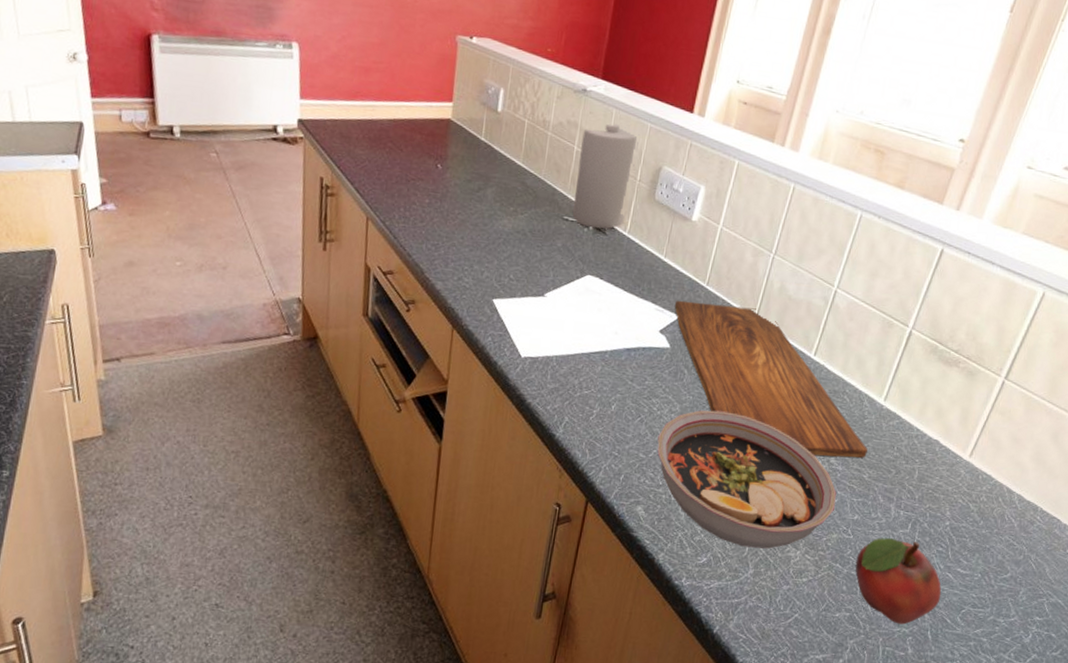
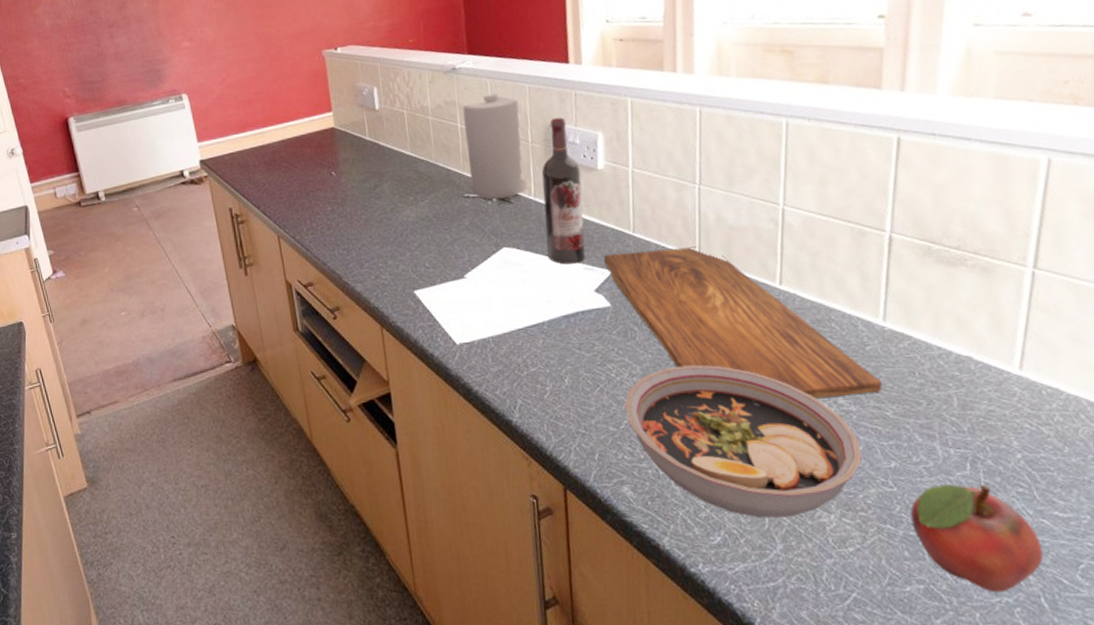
wine bottle: none [625,163,677,303] -> present [541,117,586,265]

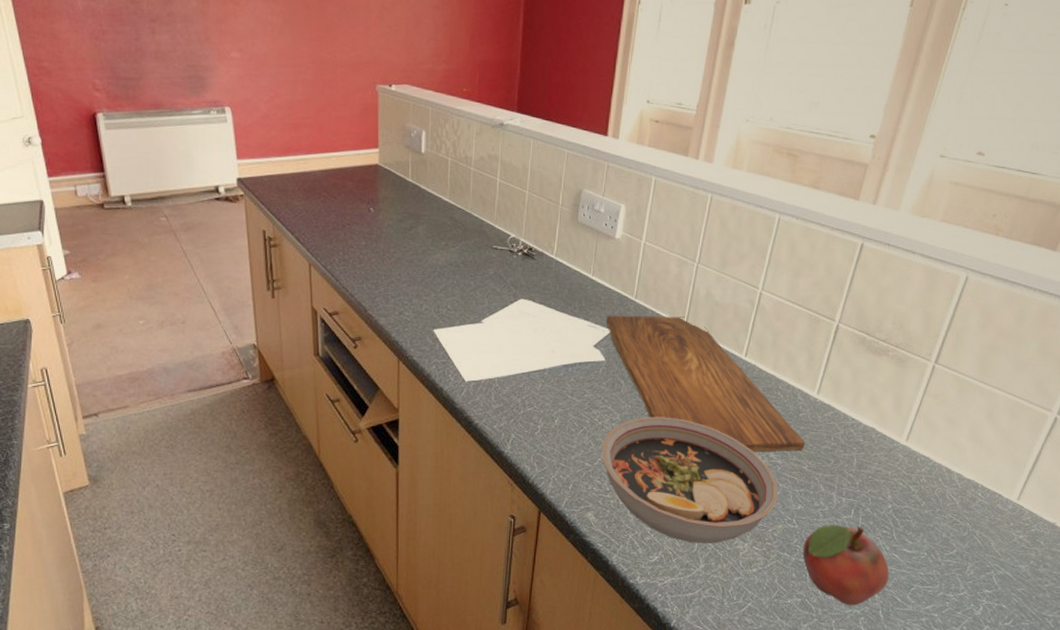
paper towel holder: present [462,93,527,200] -> none [500,154,558,255]
wine bottle: present [541,117,586,265] -> none [558,186,600,320]

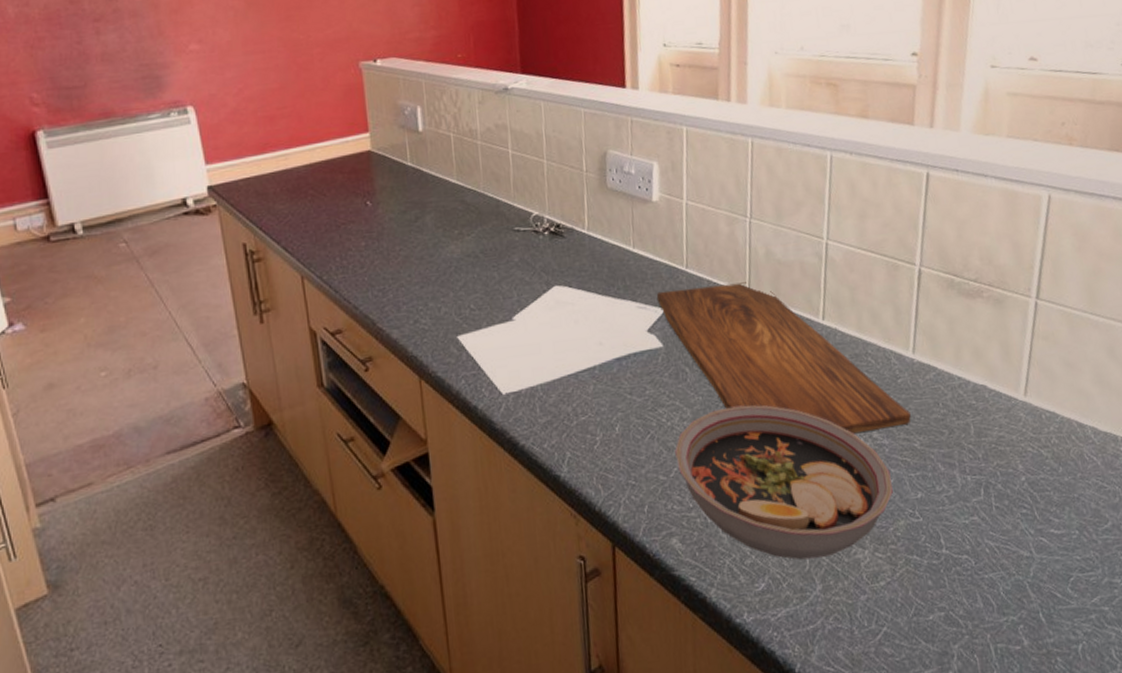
fruit: present [802,525,890,606] -> none [933,508,1042,613]

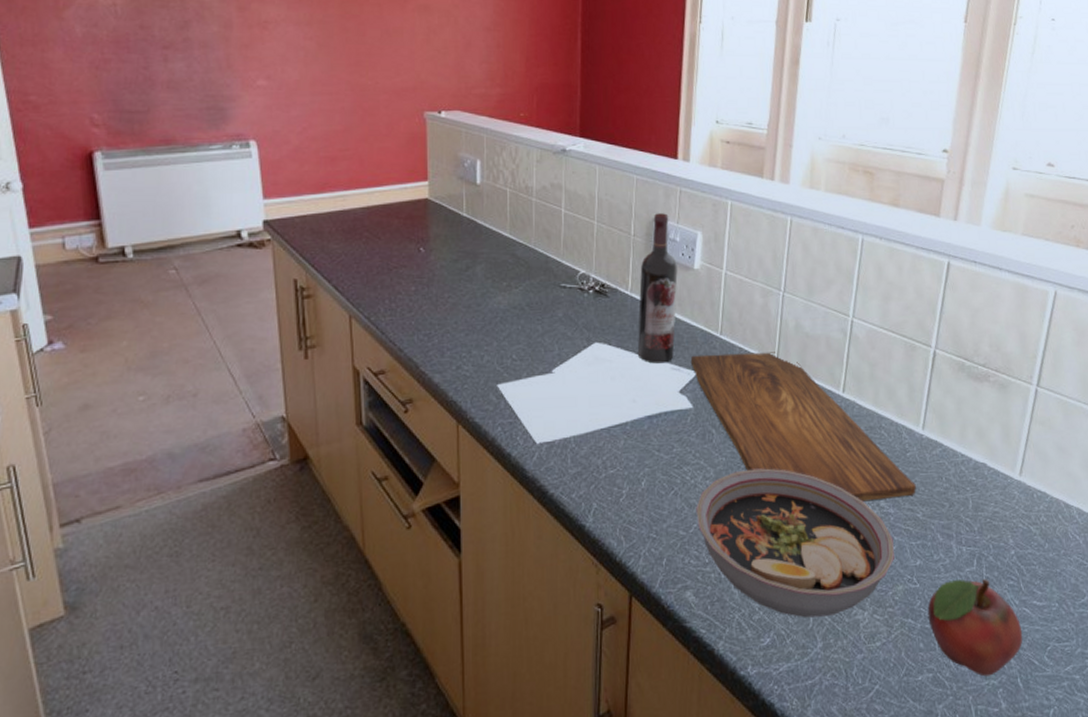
wine bottle: none [595,145,639,303] -> present [637,213,678,364]
fruit: none [933,508,1042,613] -> present [927,579,1023,677]

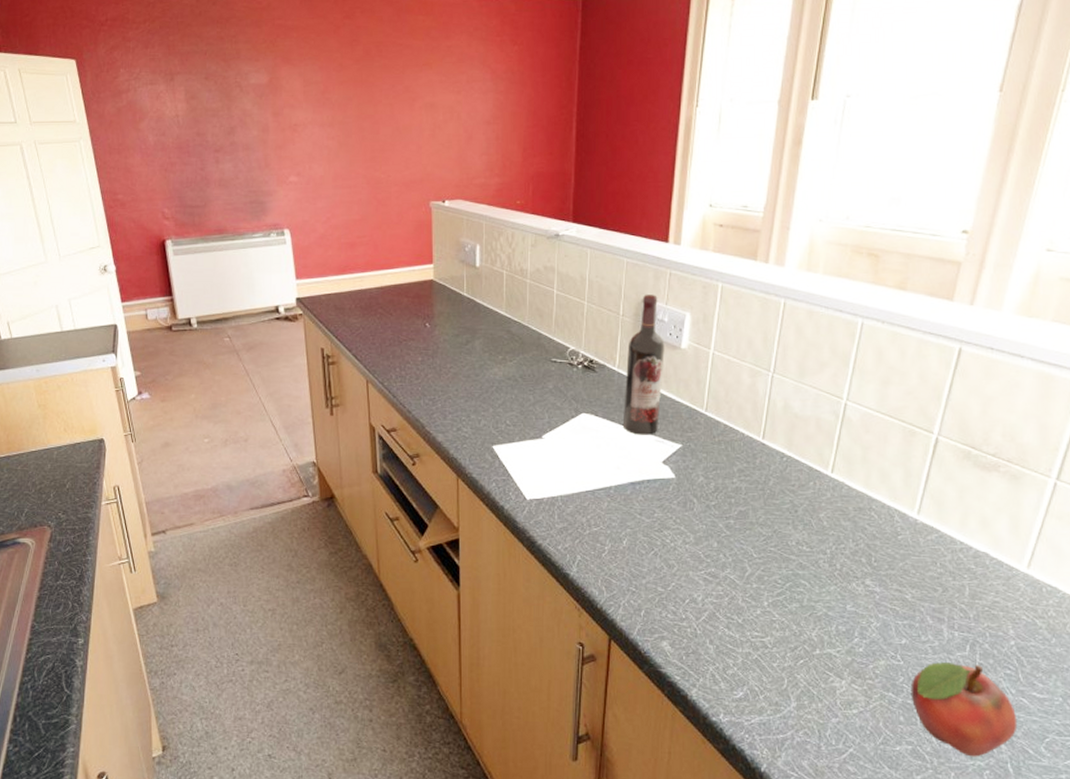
cutting board: present [690,352,916,502] -> none [674,429,906,579]
bowl: present [696,468,894,618] -> none [675,538,878,680]

